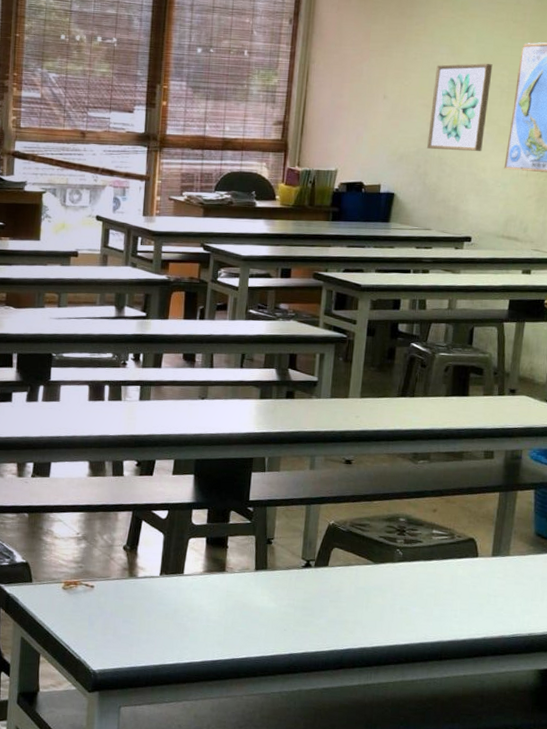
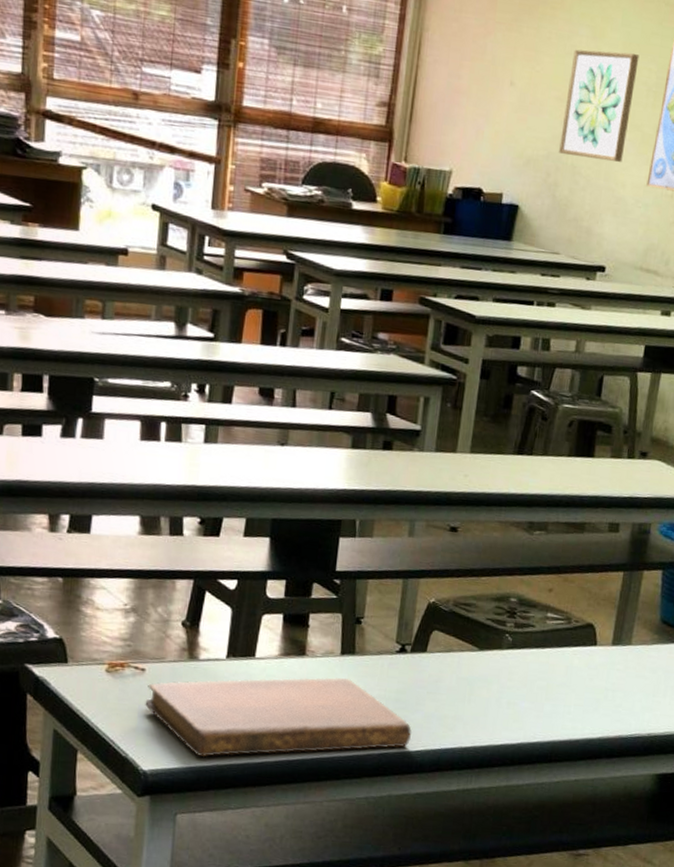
notebook: none [94,589,318,659] -> present [145,677,412,758]

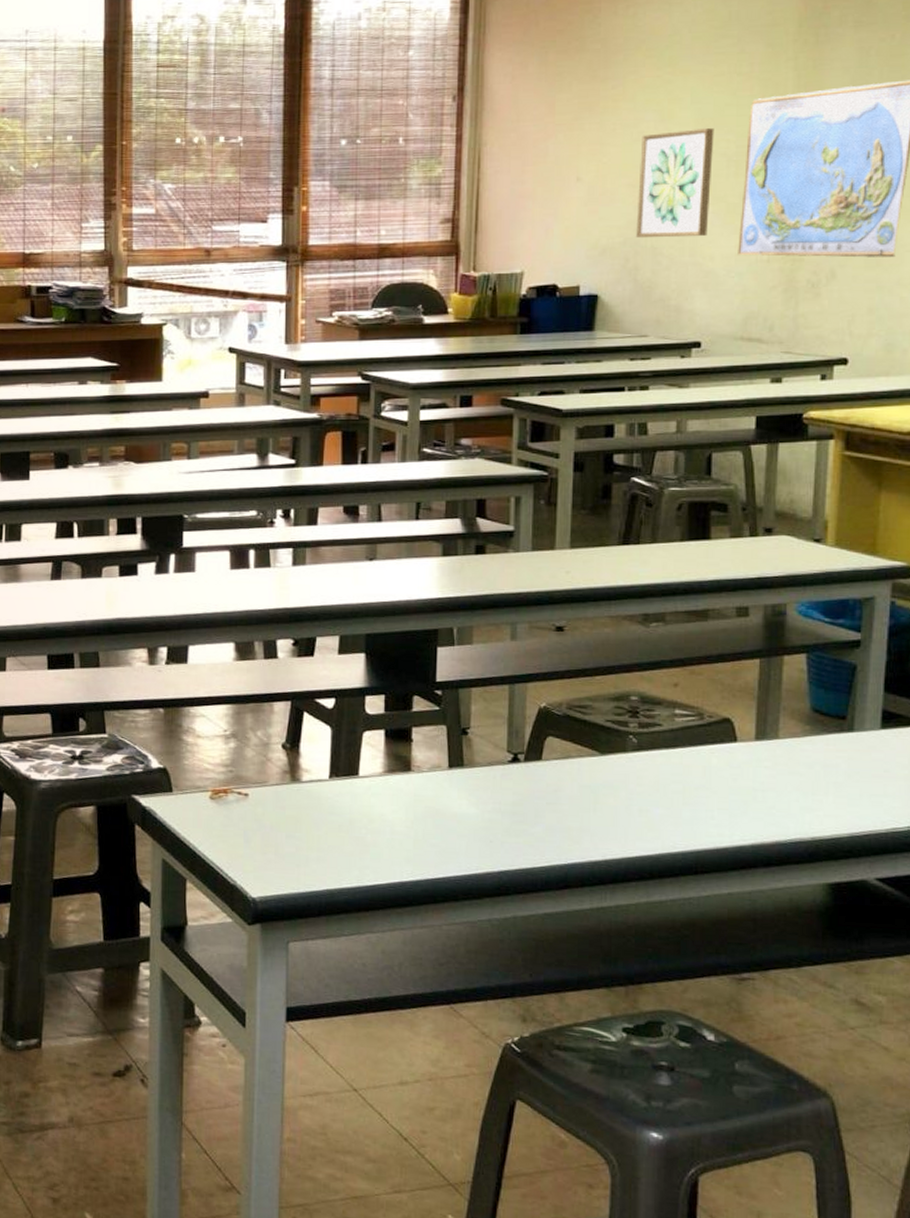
notebook: present [145,677,412,758] -> none [250,792,534,882]

